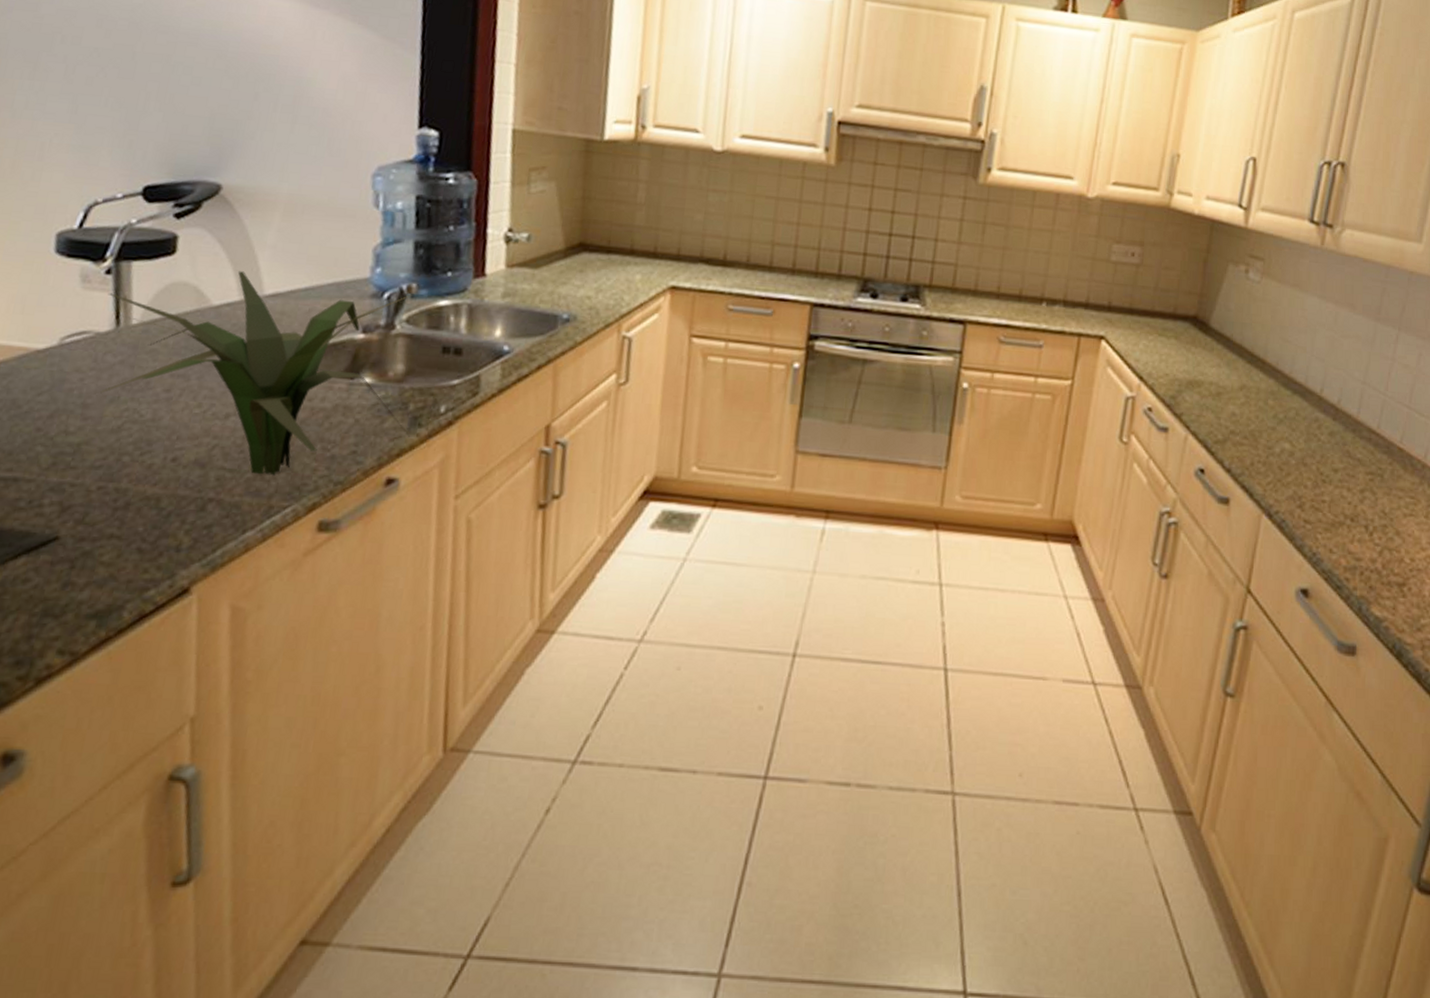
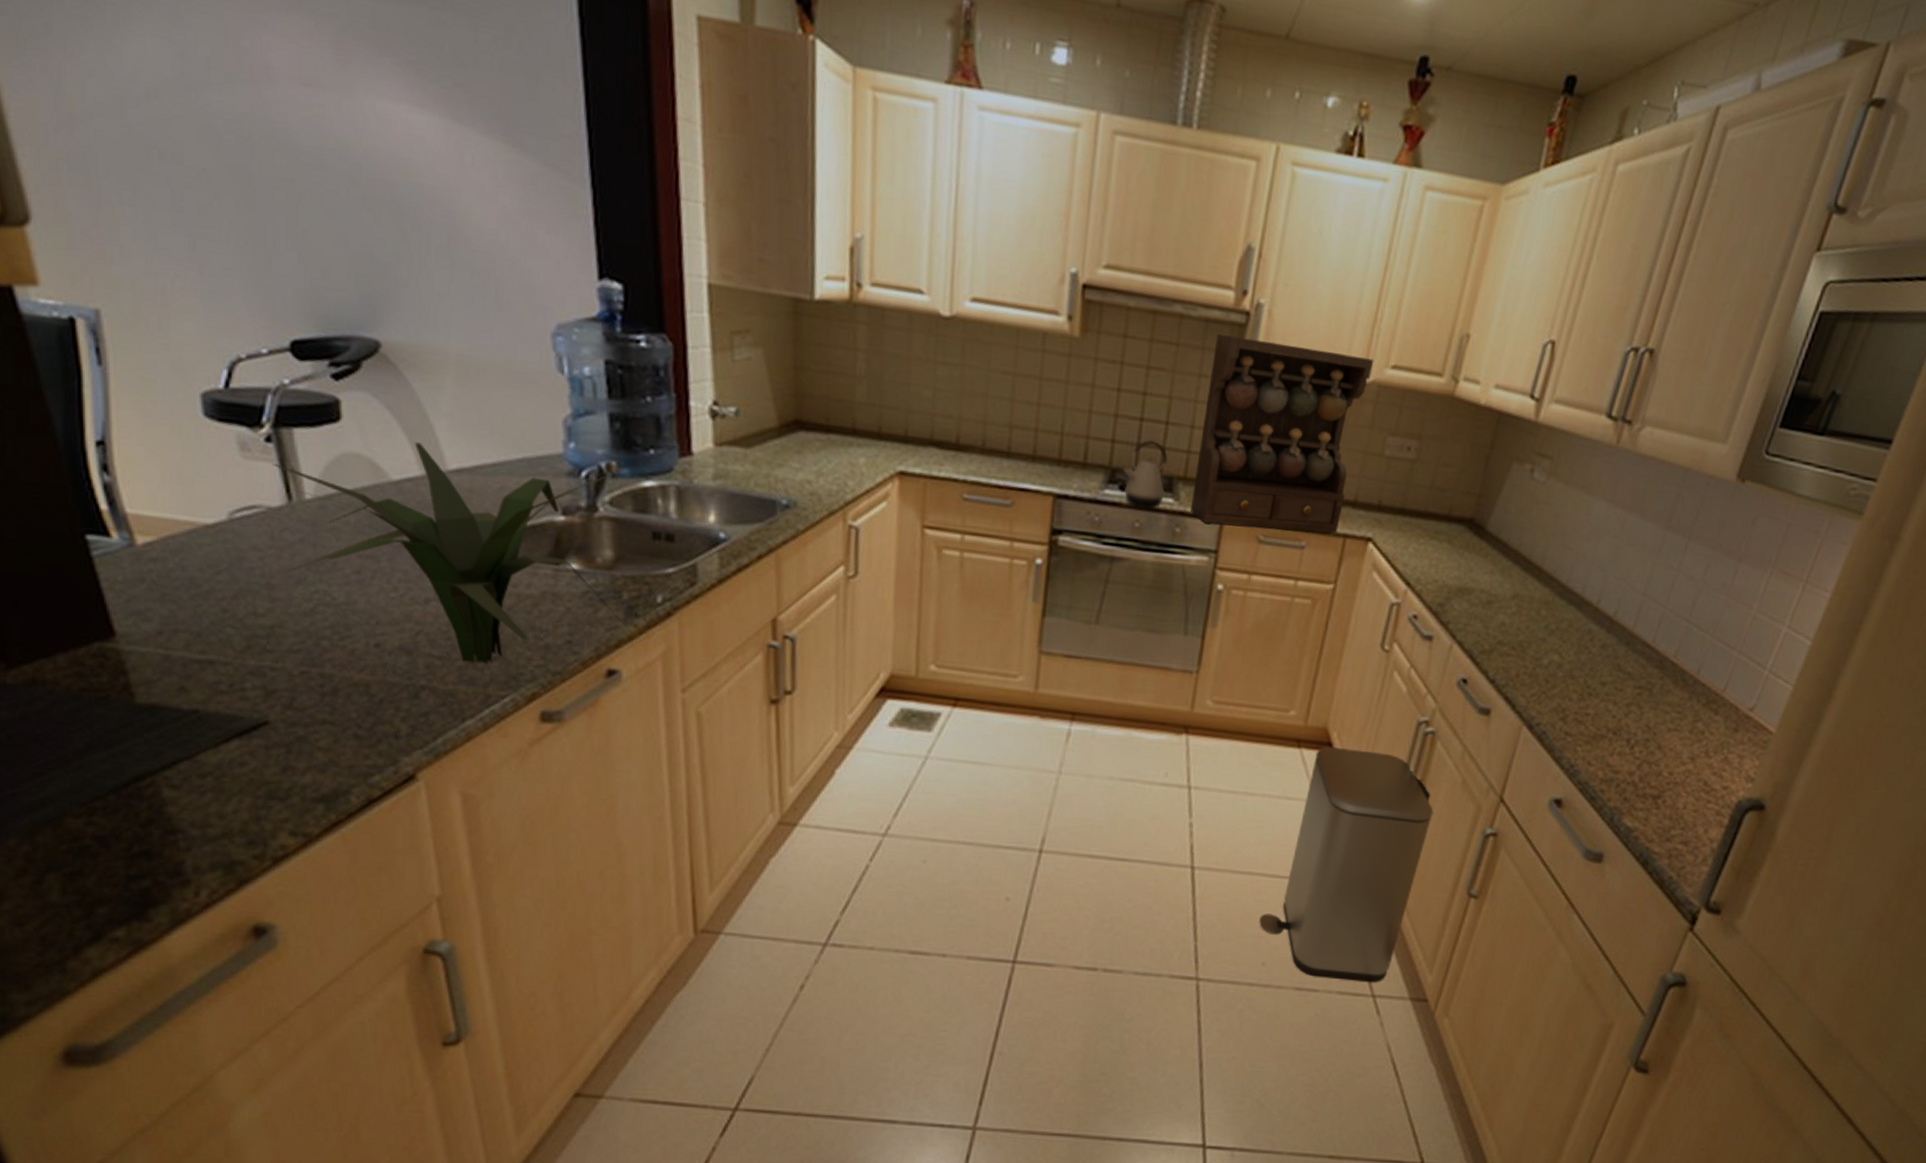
kettle: none [875,252,915,313] -> present [1124,439,1168,508]
spice rack: none [936,159,1097,333] -> present [1191,333,1374,534]
pedal bin: none [1014,540,1182,795] -> present [1259,747,1434,983]

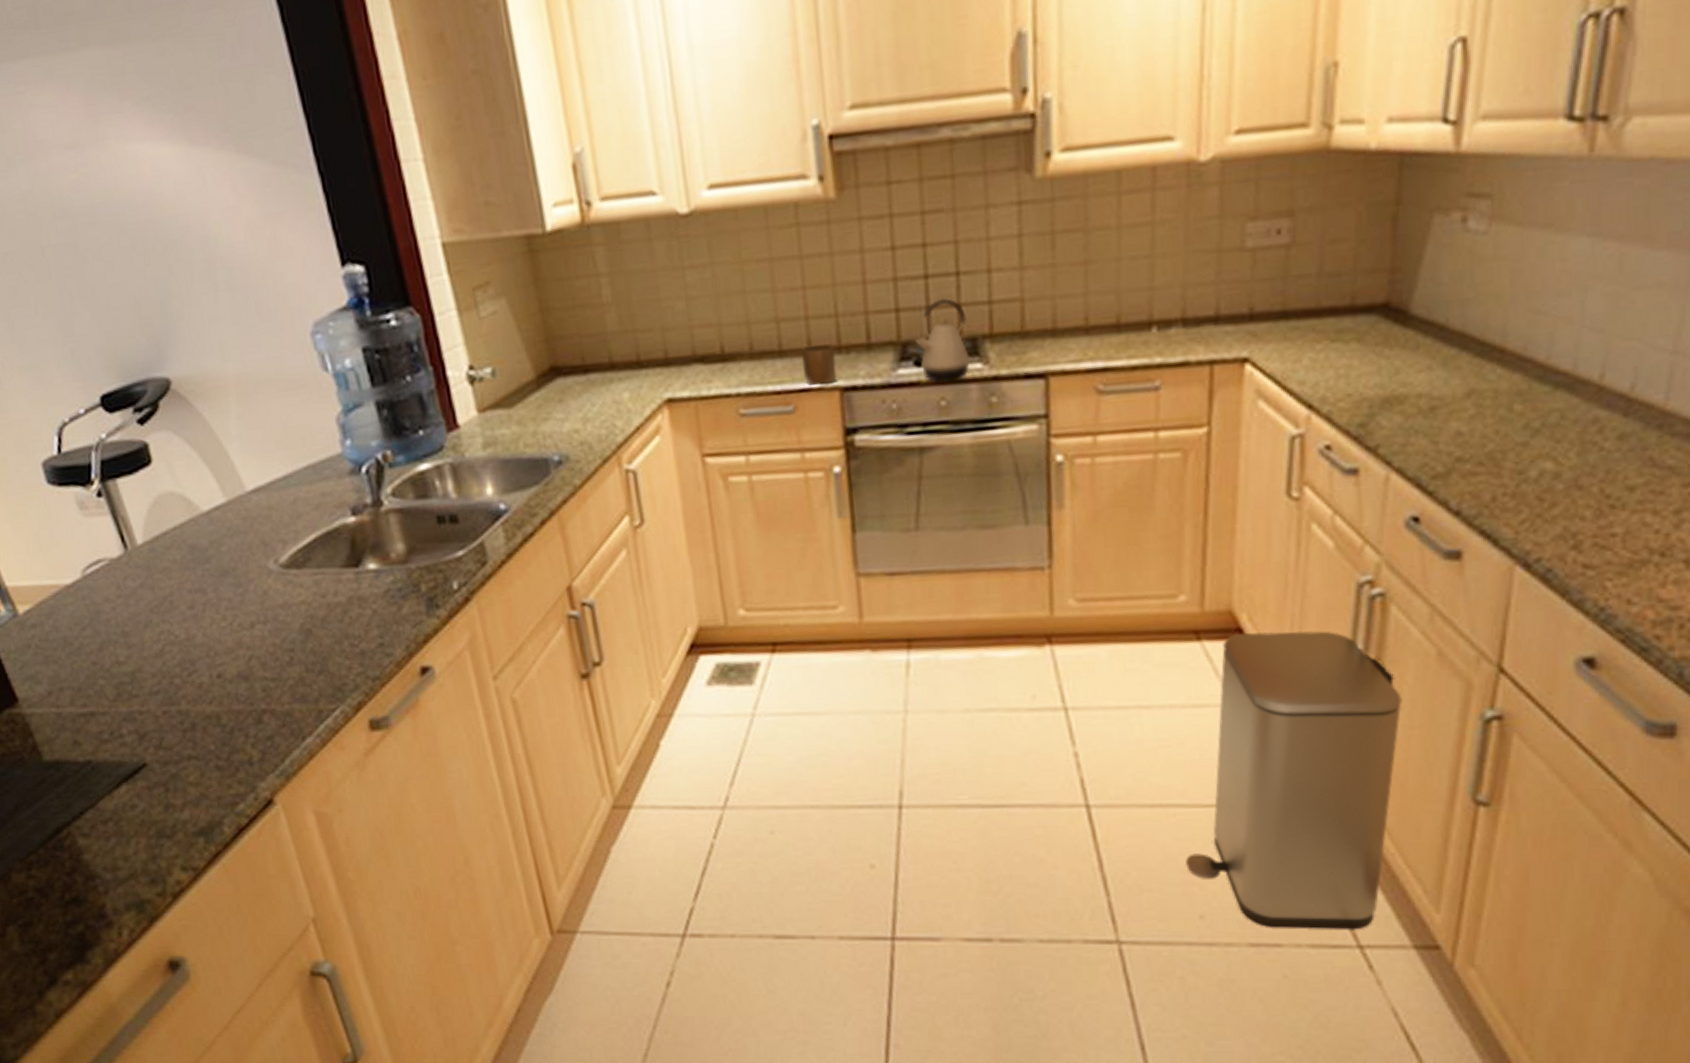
plant: present [272,442,627,664] -> none [106,463,431,681]
mug: none [1024,453,1056,490] -> present [802,344,837,387]
spice rack: present [1191,333,1374,534] -> none [998,129,1210,384]

